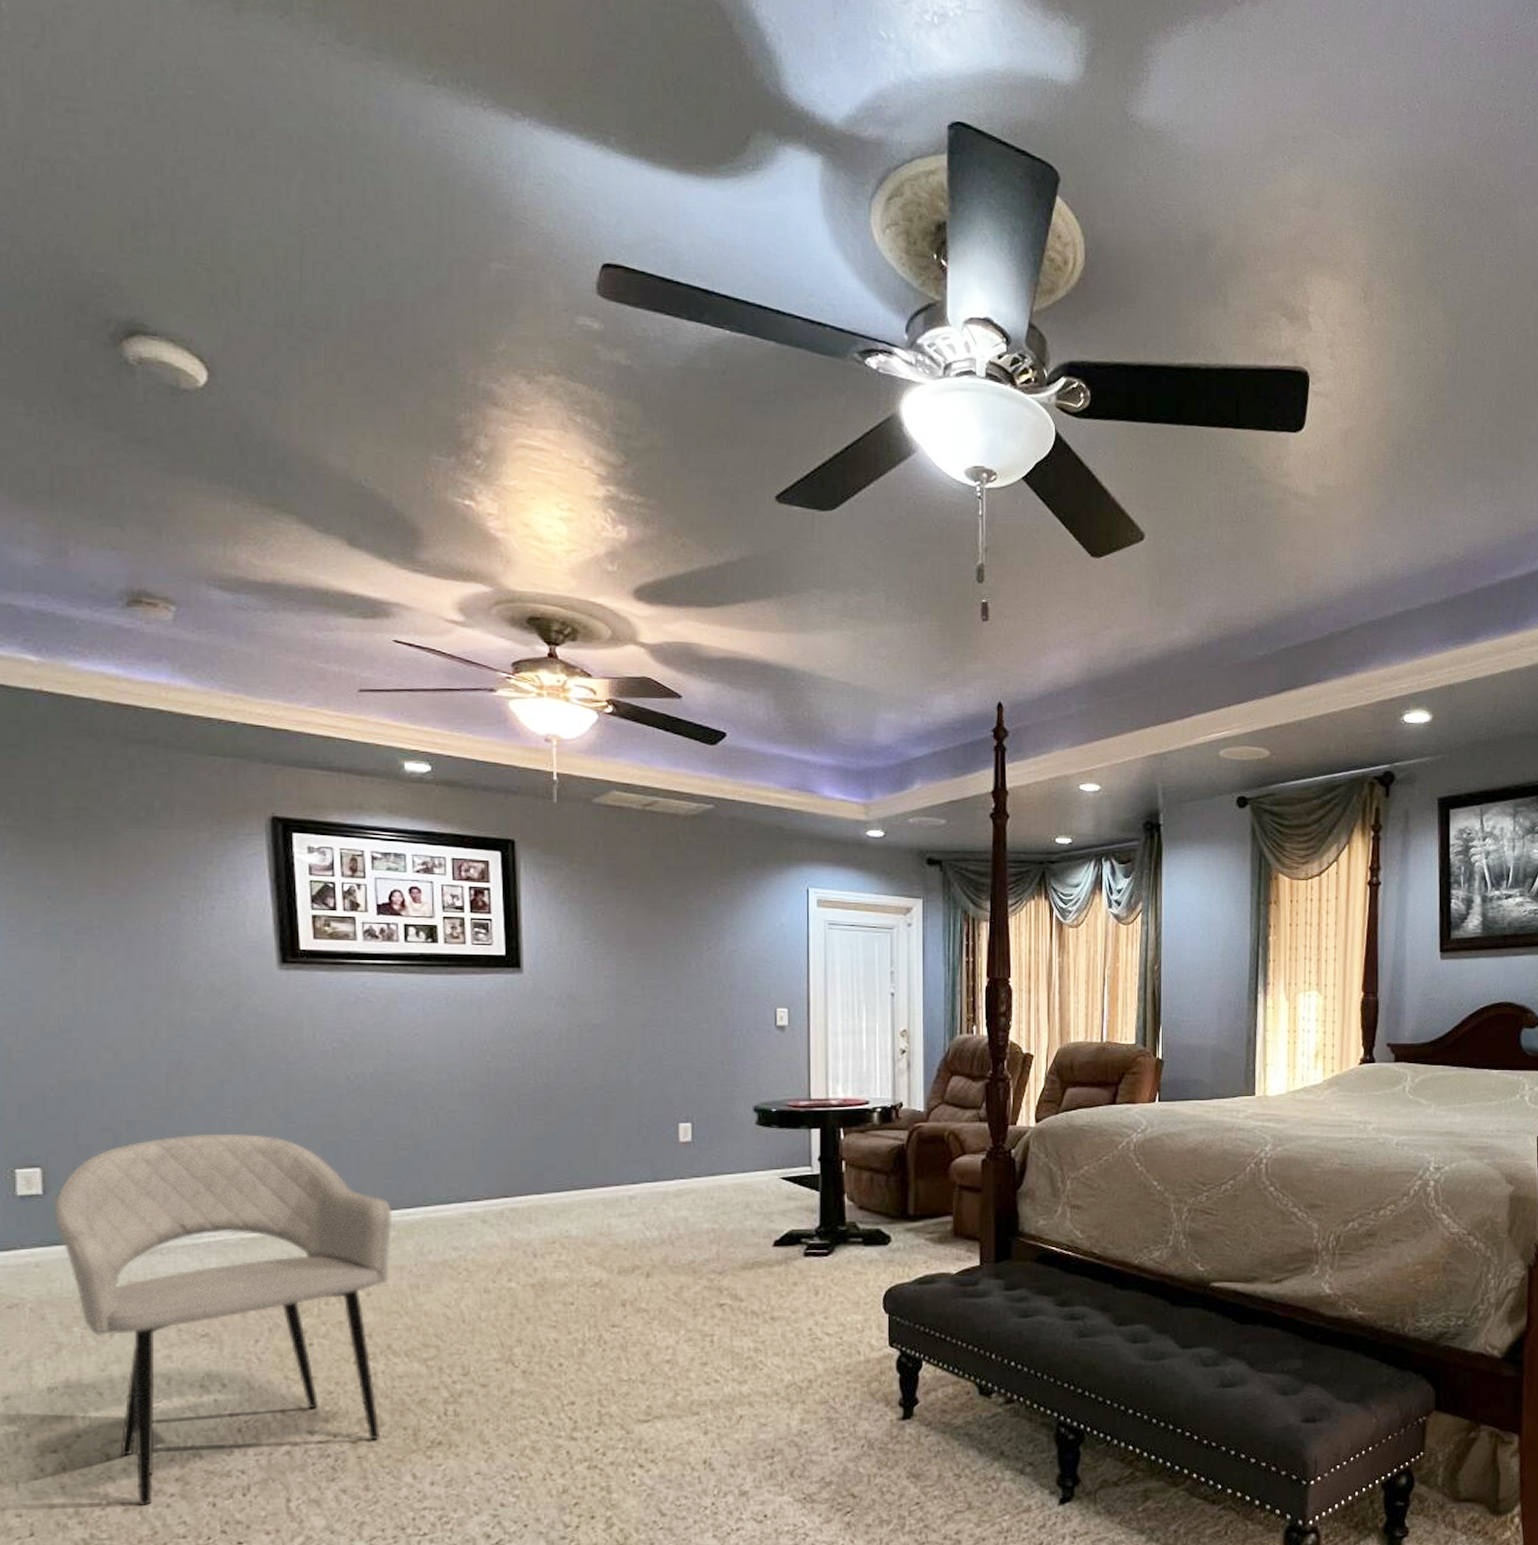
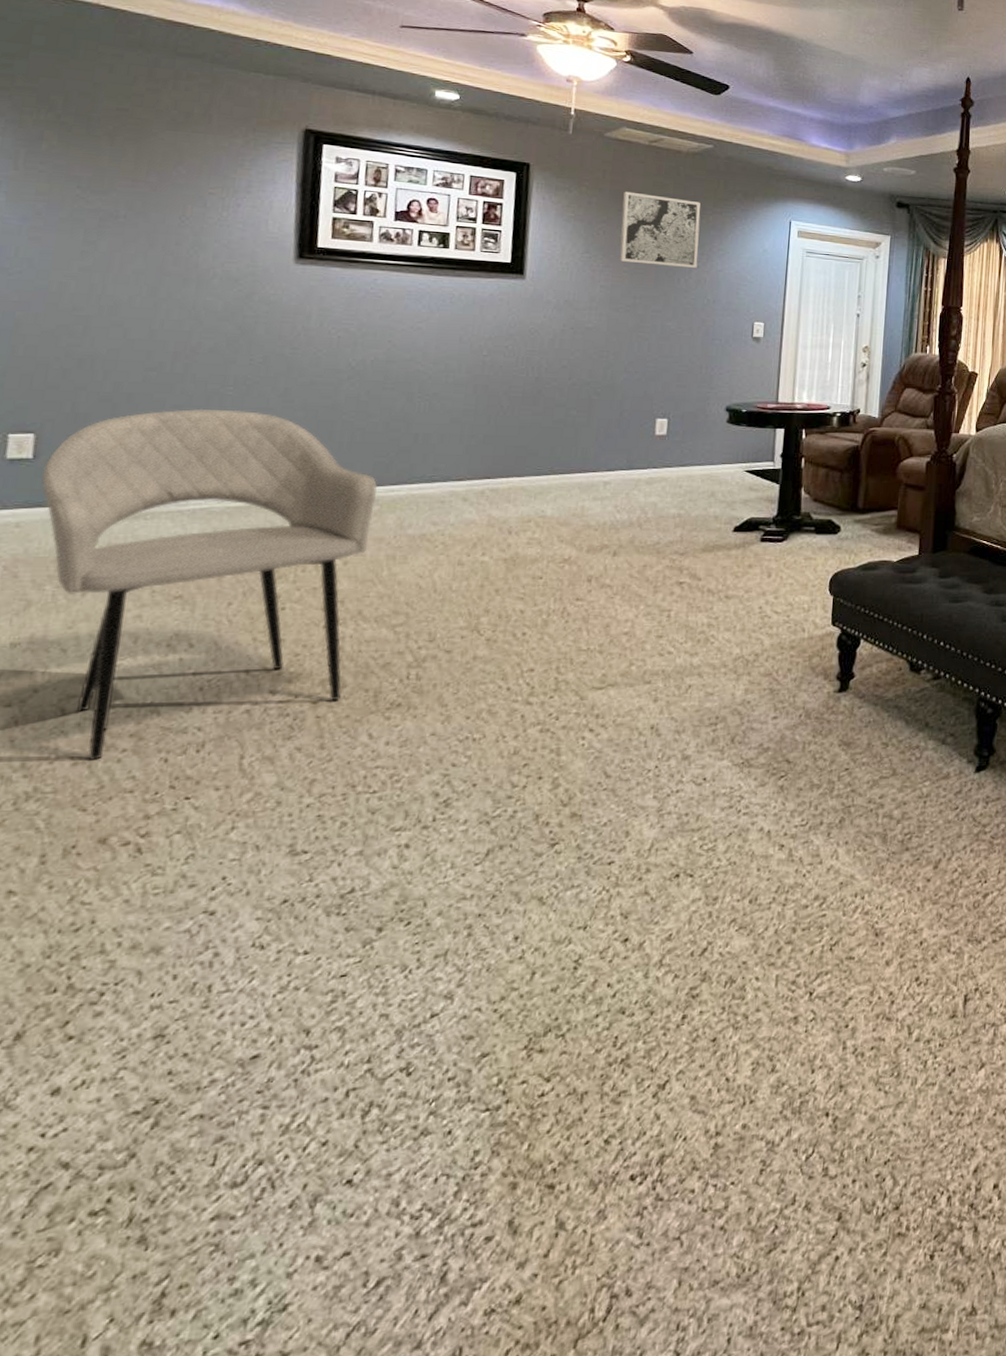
wall art: none [620,865,708,949] -> present [619,191,701,268]

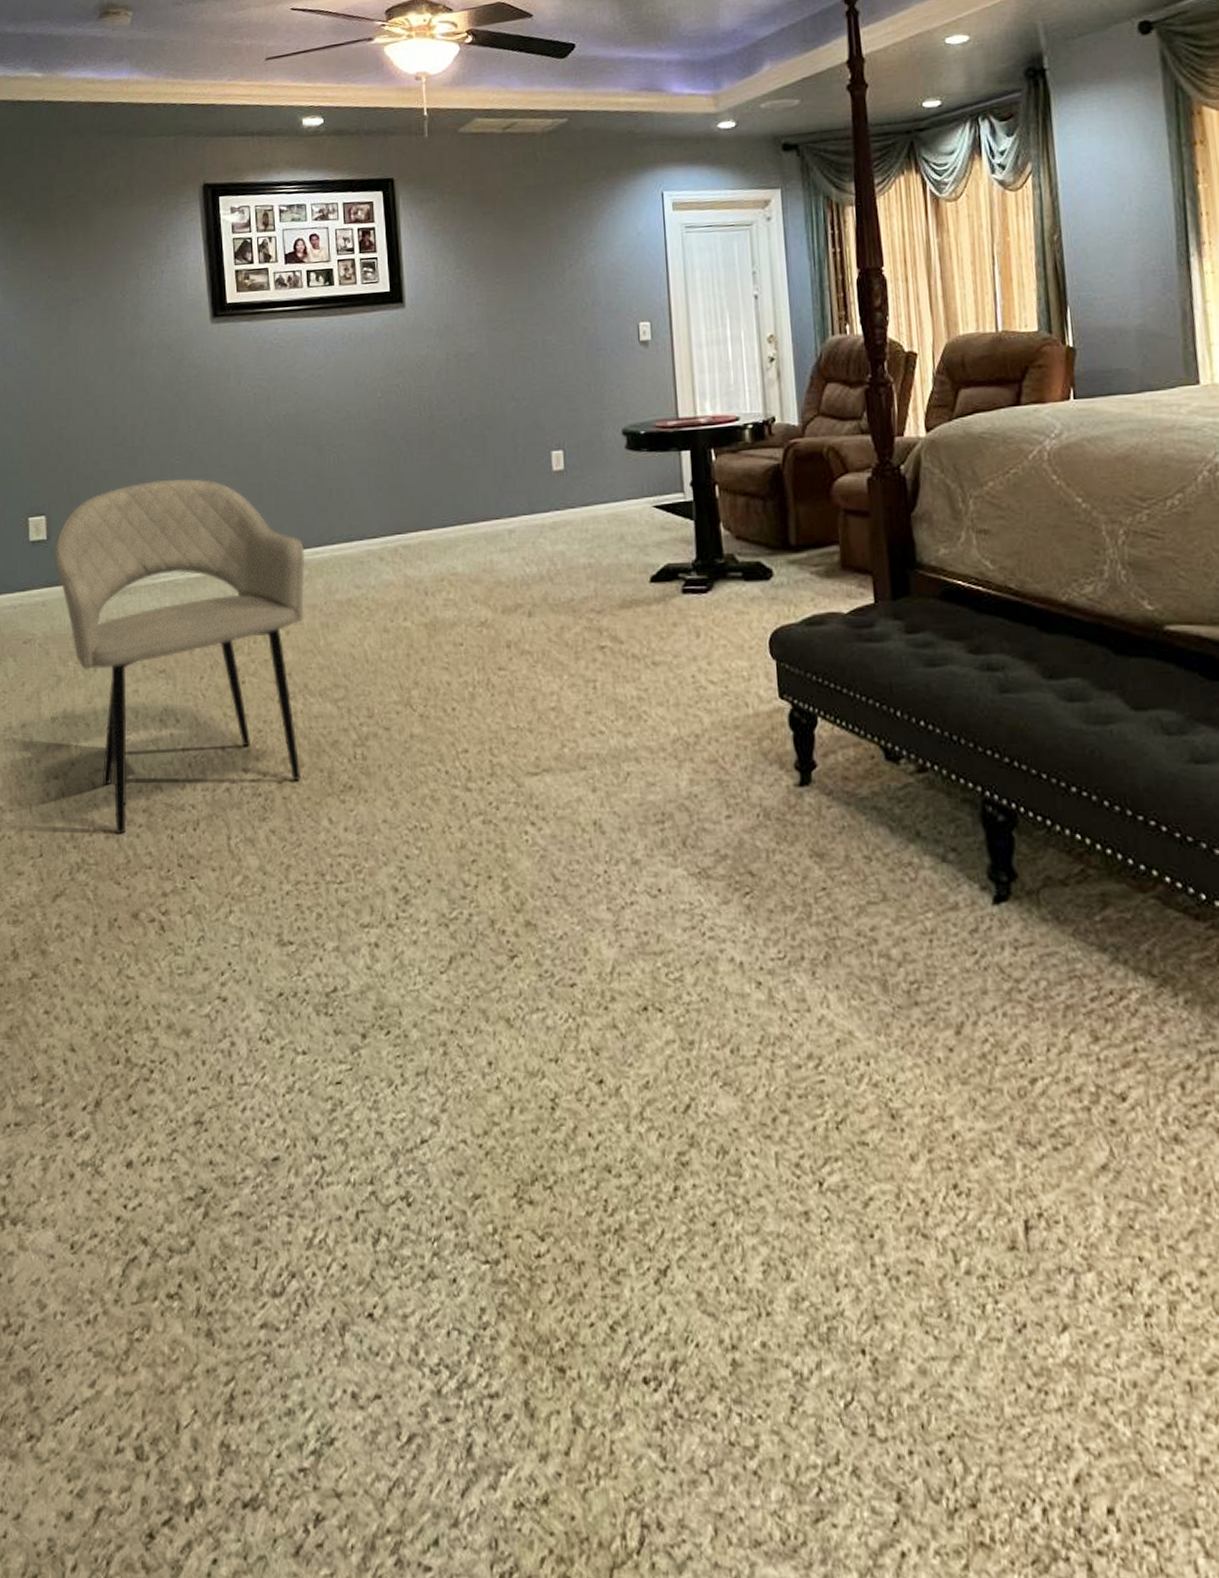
wall art: present [619,191,701,268] -> none [485,188,570,272]

